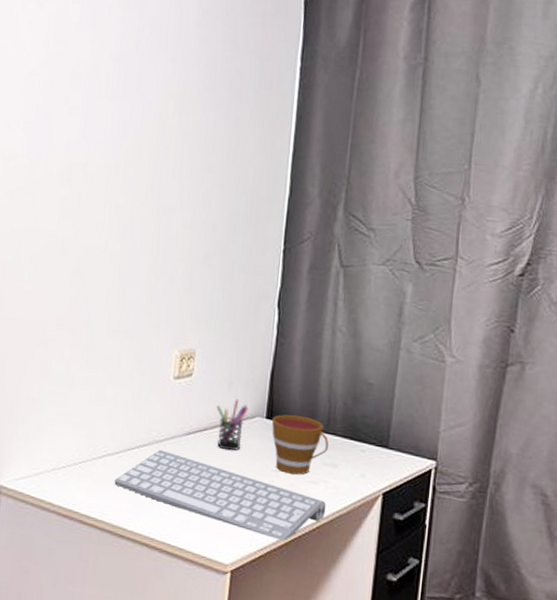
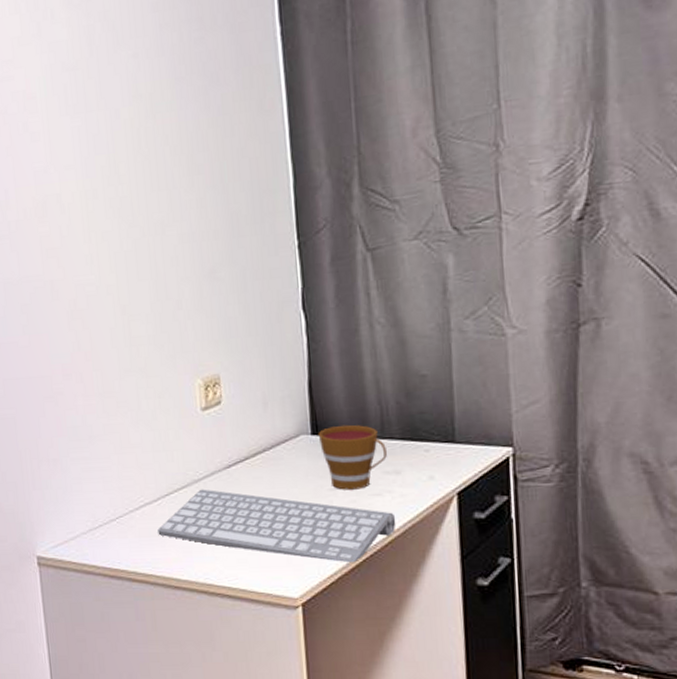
pen holder: present [216,399,249,451] -> none [254,419,290,477]

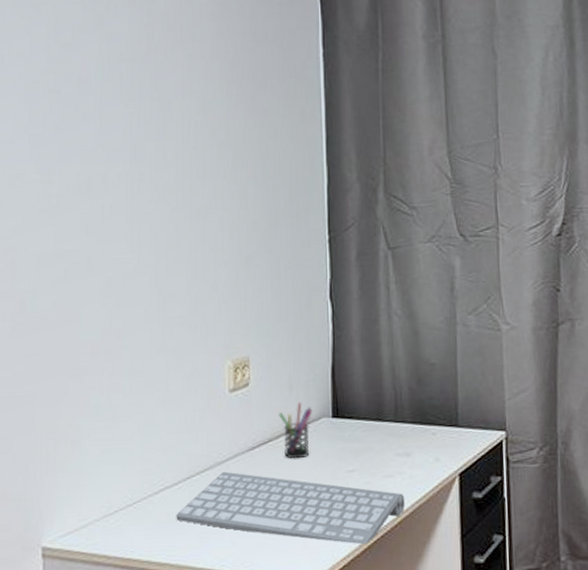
pen holder: none [254,419,290,477] -> present [279,402,313,459]
cup: present [318,424,387,490] -> none [338,408,399,472]

